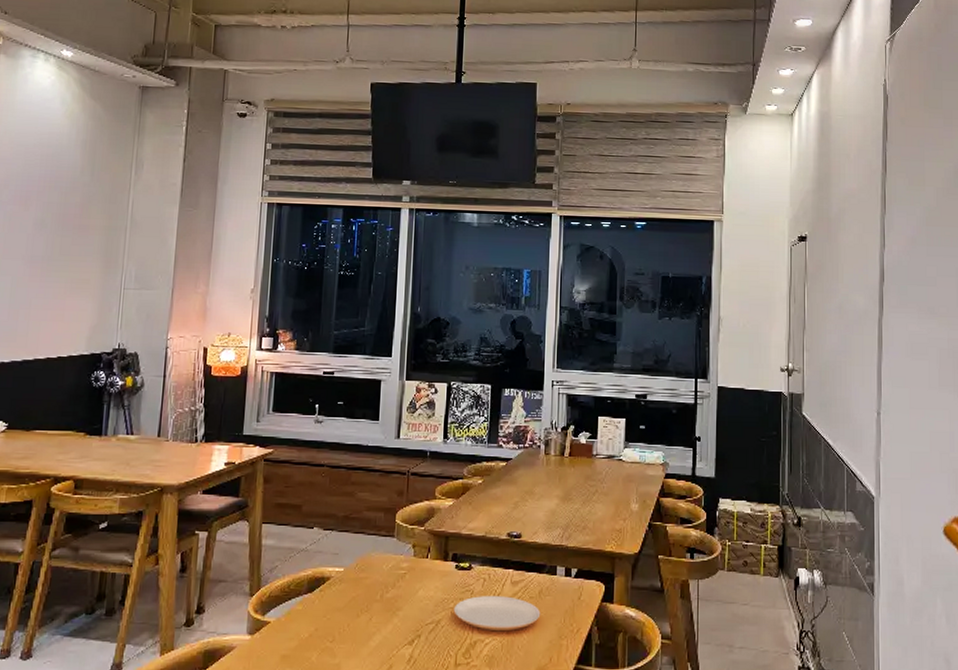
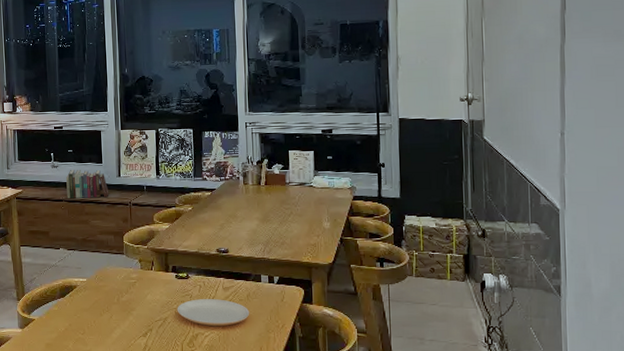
books: none [330,427,384,464] -> present [66,170,109,198]

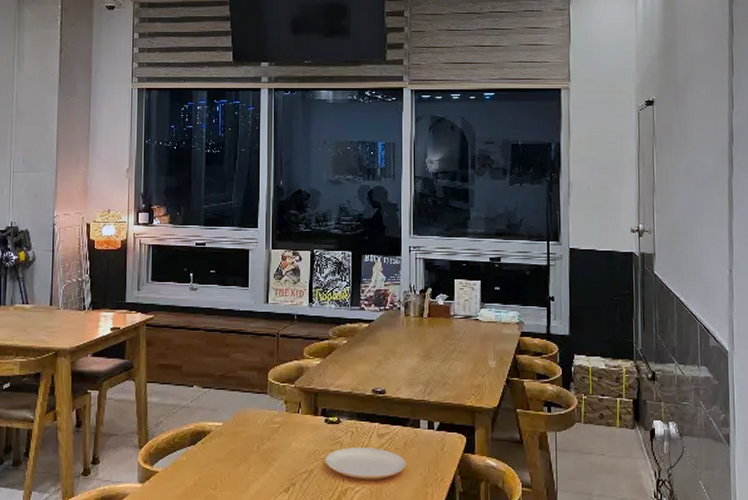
books: present [66,170,109,198] -> none [206,294,255,327]

